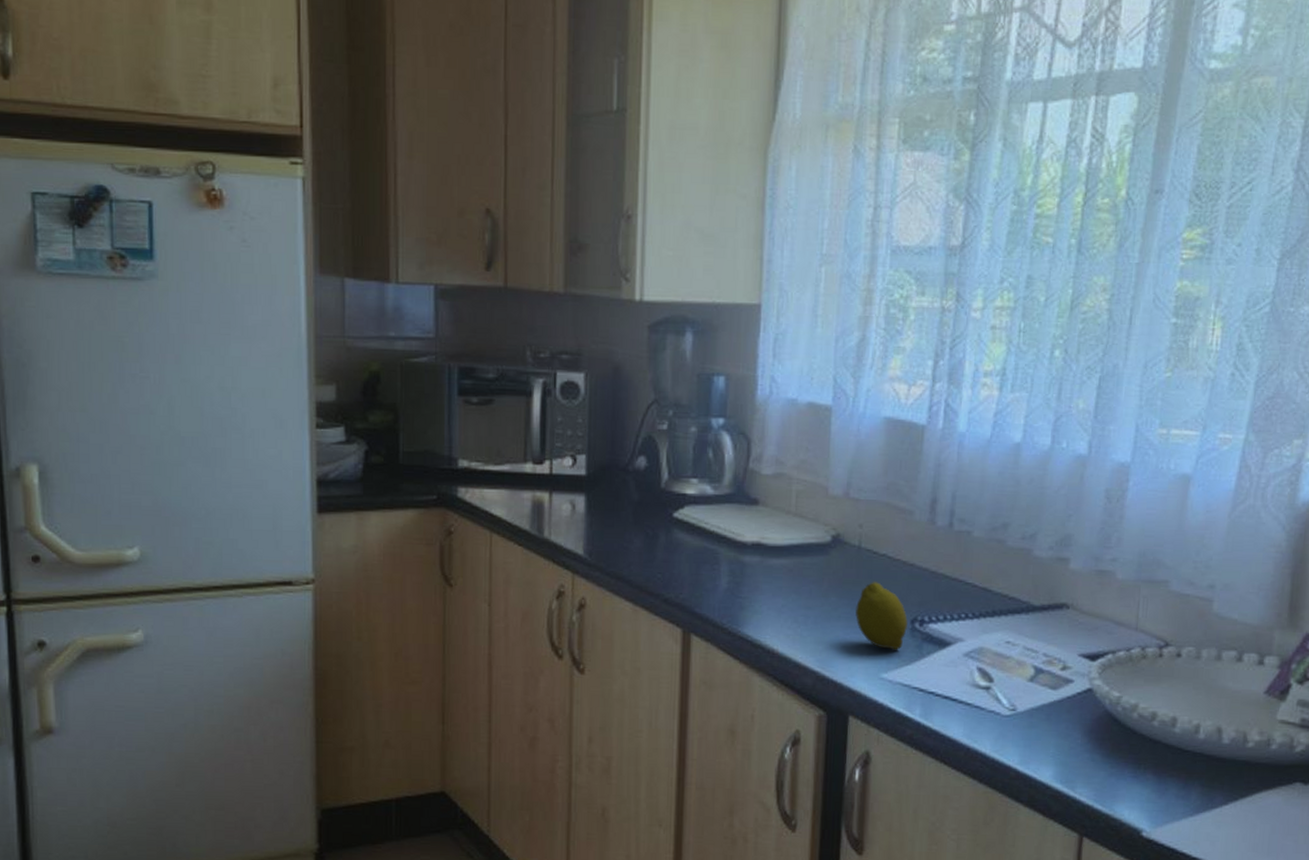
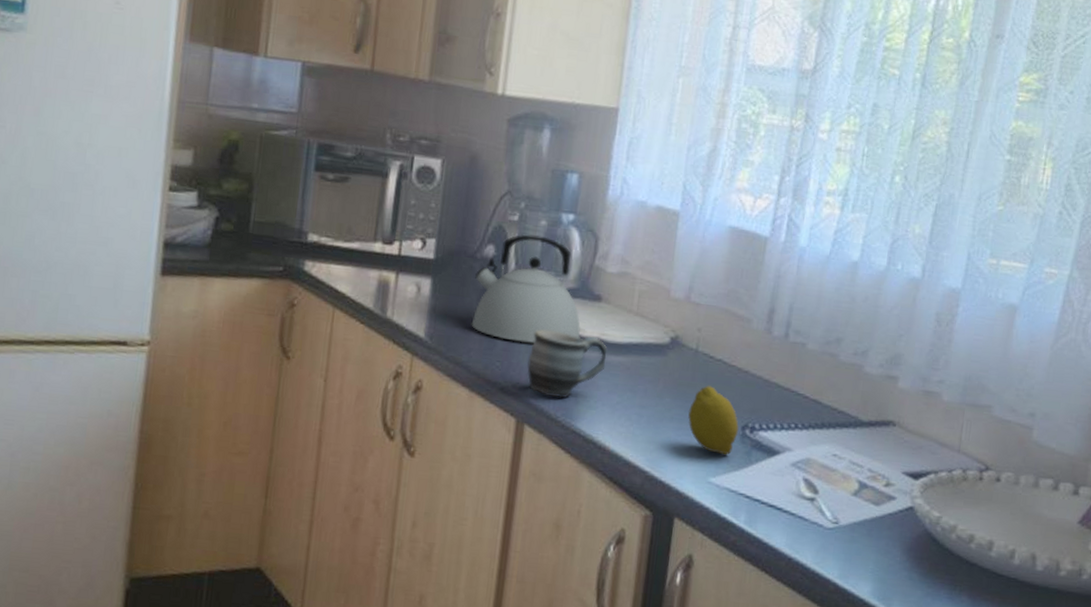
kettle: none [629,442,740,552] -> present [471,234,581,343]
mug: none [689,538,769,605] -> present [527,330,608,398]

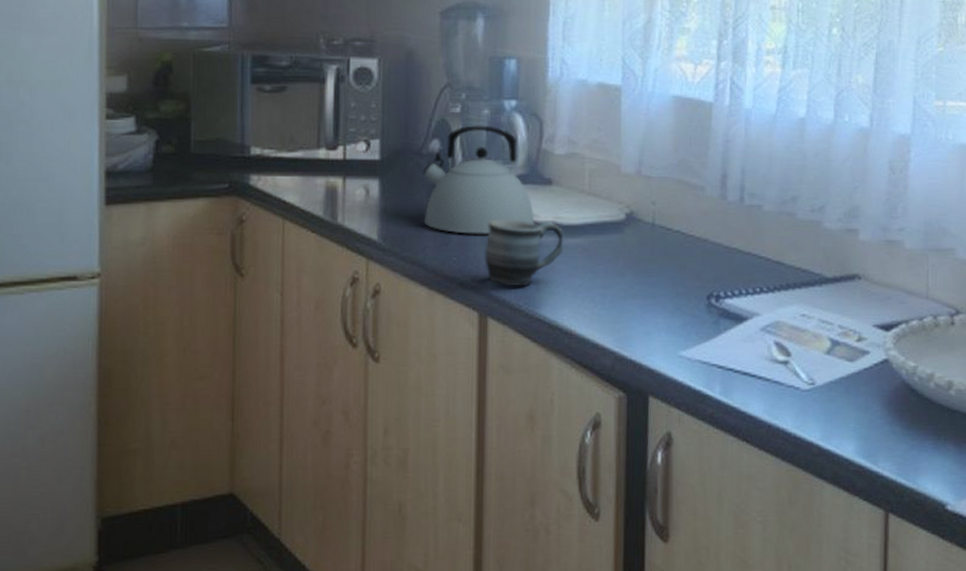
fruit: present [688,386,739,455] -> none [652,259,704,327]

